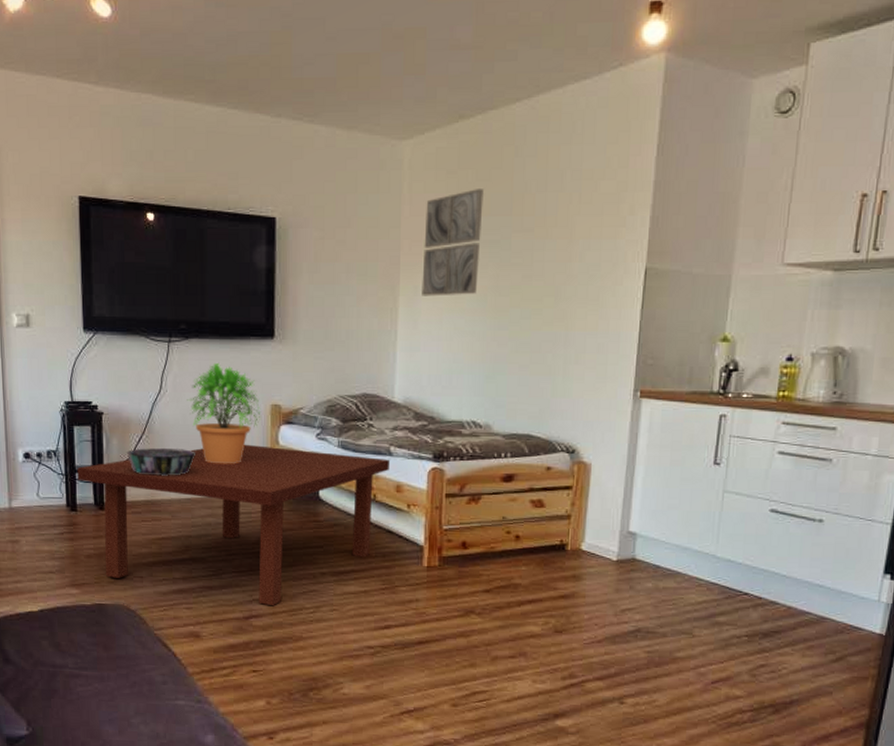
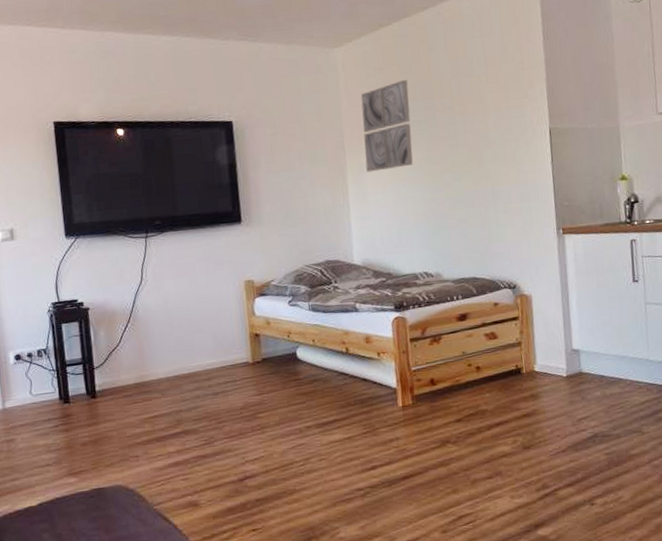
coffee table: present [77,444,391,606] -> none [67,315,358,465]
decorative bowl: present [126,447,196,476] -> none [113,331,180,360]
potted plant: present [187,362,261,464] -> none [167,250,236,341]

